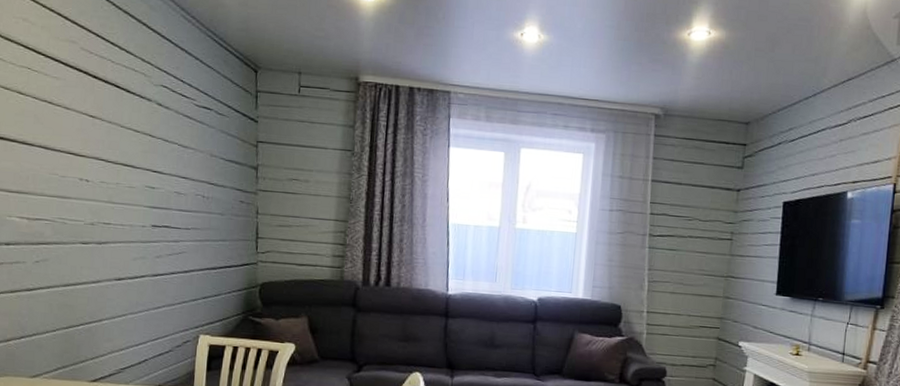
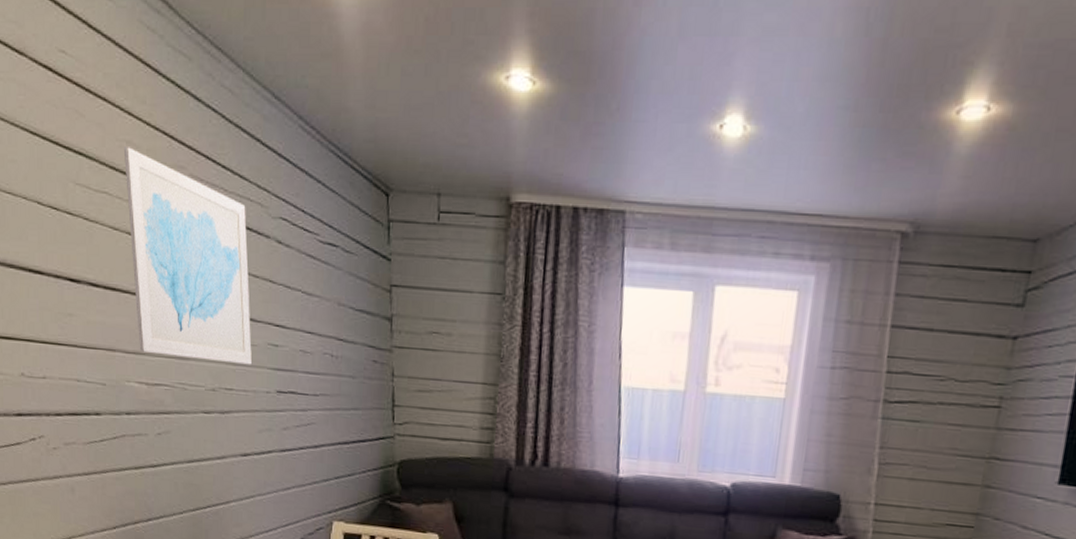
wall art: none [19,23,131,204] -> present [123,147,252,365]

